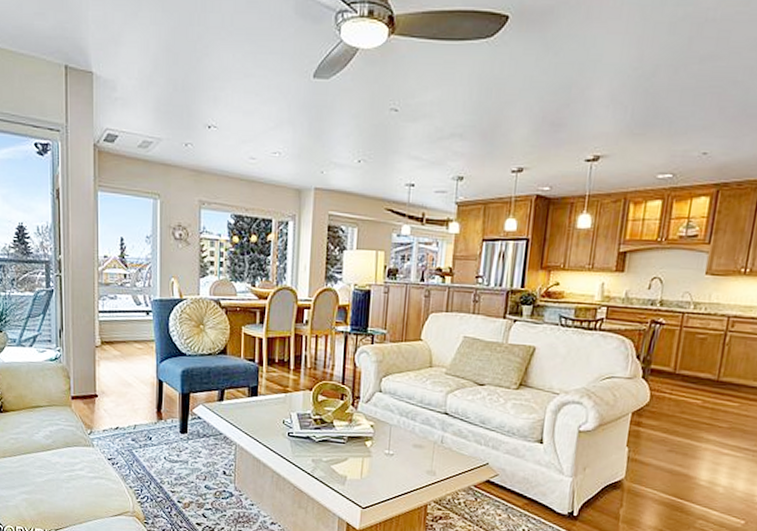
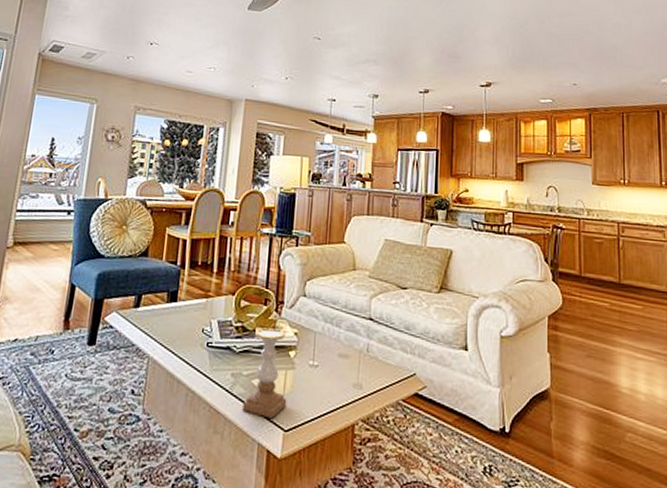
candle holder: none [323,420,364,498] -> present [242,327,287,419]

